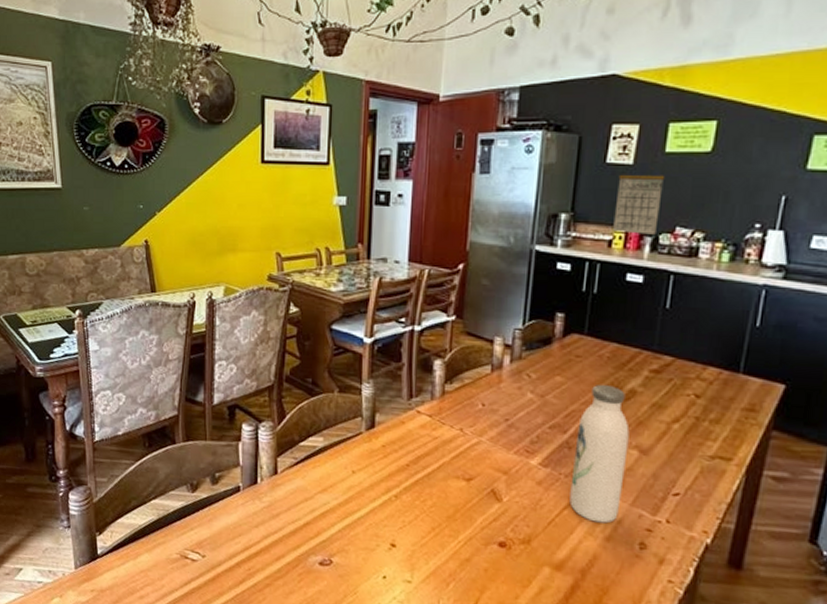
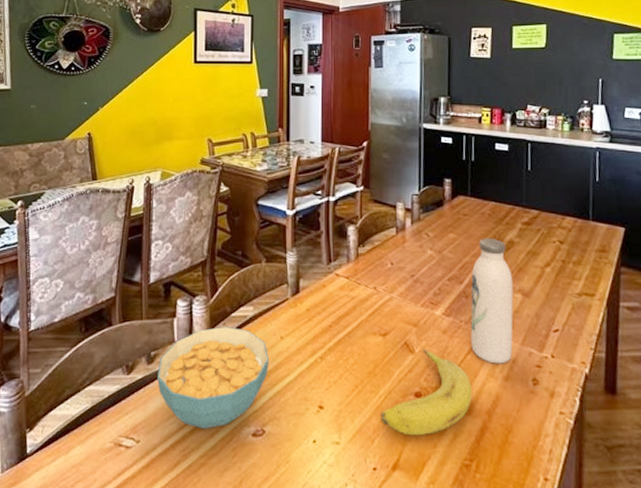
cereal bowl: none [222,454,339,553] -> present [157,326,269,429]
fruit: none [457,498,566,586] -> present [380,348,472,436]
calendar: present [613,168,666,235] -> none [480,60,515,112]

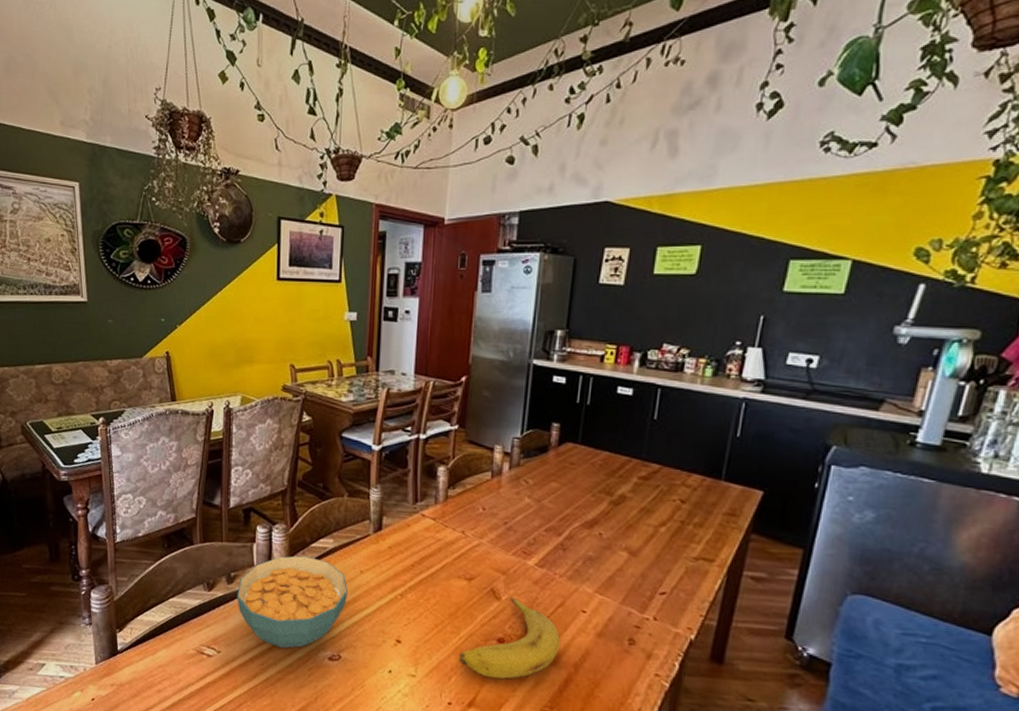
water bottle: present [470,237,514,364] -> none [564,489,620,621]

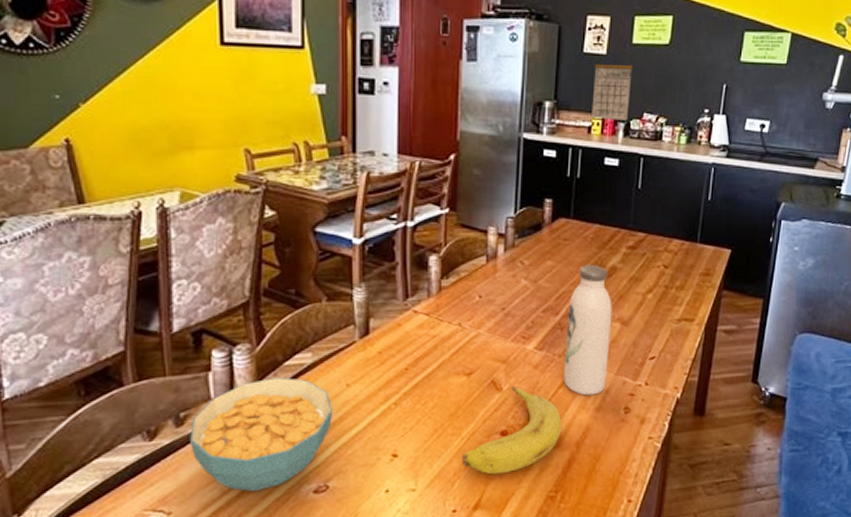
water bottle: none [564,489,620,621] -> present [564,264,612,396]
calendar: none [605,289,654,351] -> present [592,58,634,121]

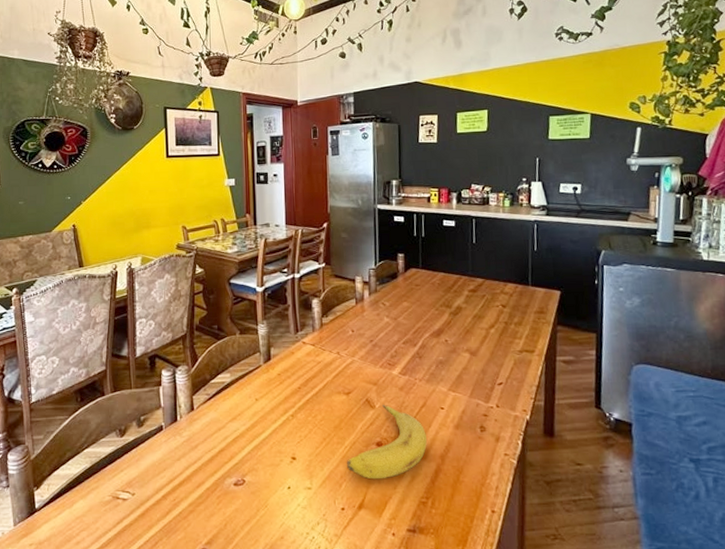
cereal bowl: present [190,376,332,492] -> none [147,391,246,482]
water bottle: present [564,264,612,396] -> none [424,304,462,415]
calendar: present [592,58,634,121] -> none [428,144,460,191]

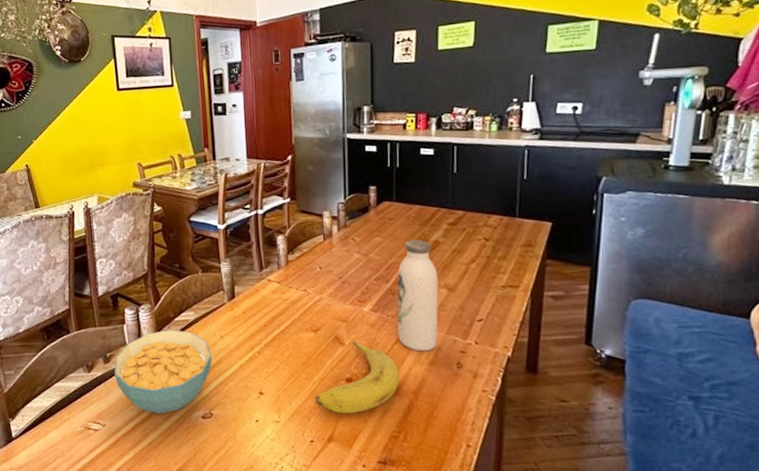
cereal bowl: none [147,391,246,482] -> present [114,329,212,414]
water bottle: none [424,304,462,415] -> present [397,239,439,351]

